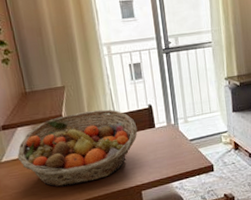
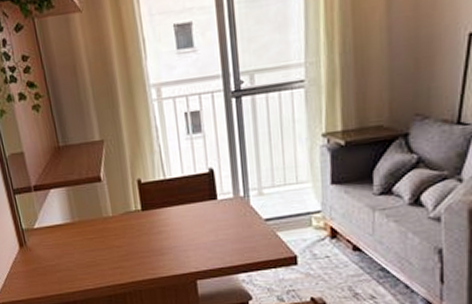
fruit basket: present [17,109,138,187] -> none [50,172,194,264]

